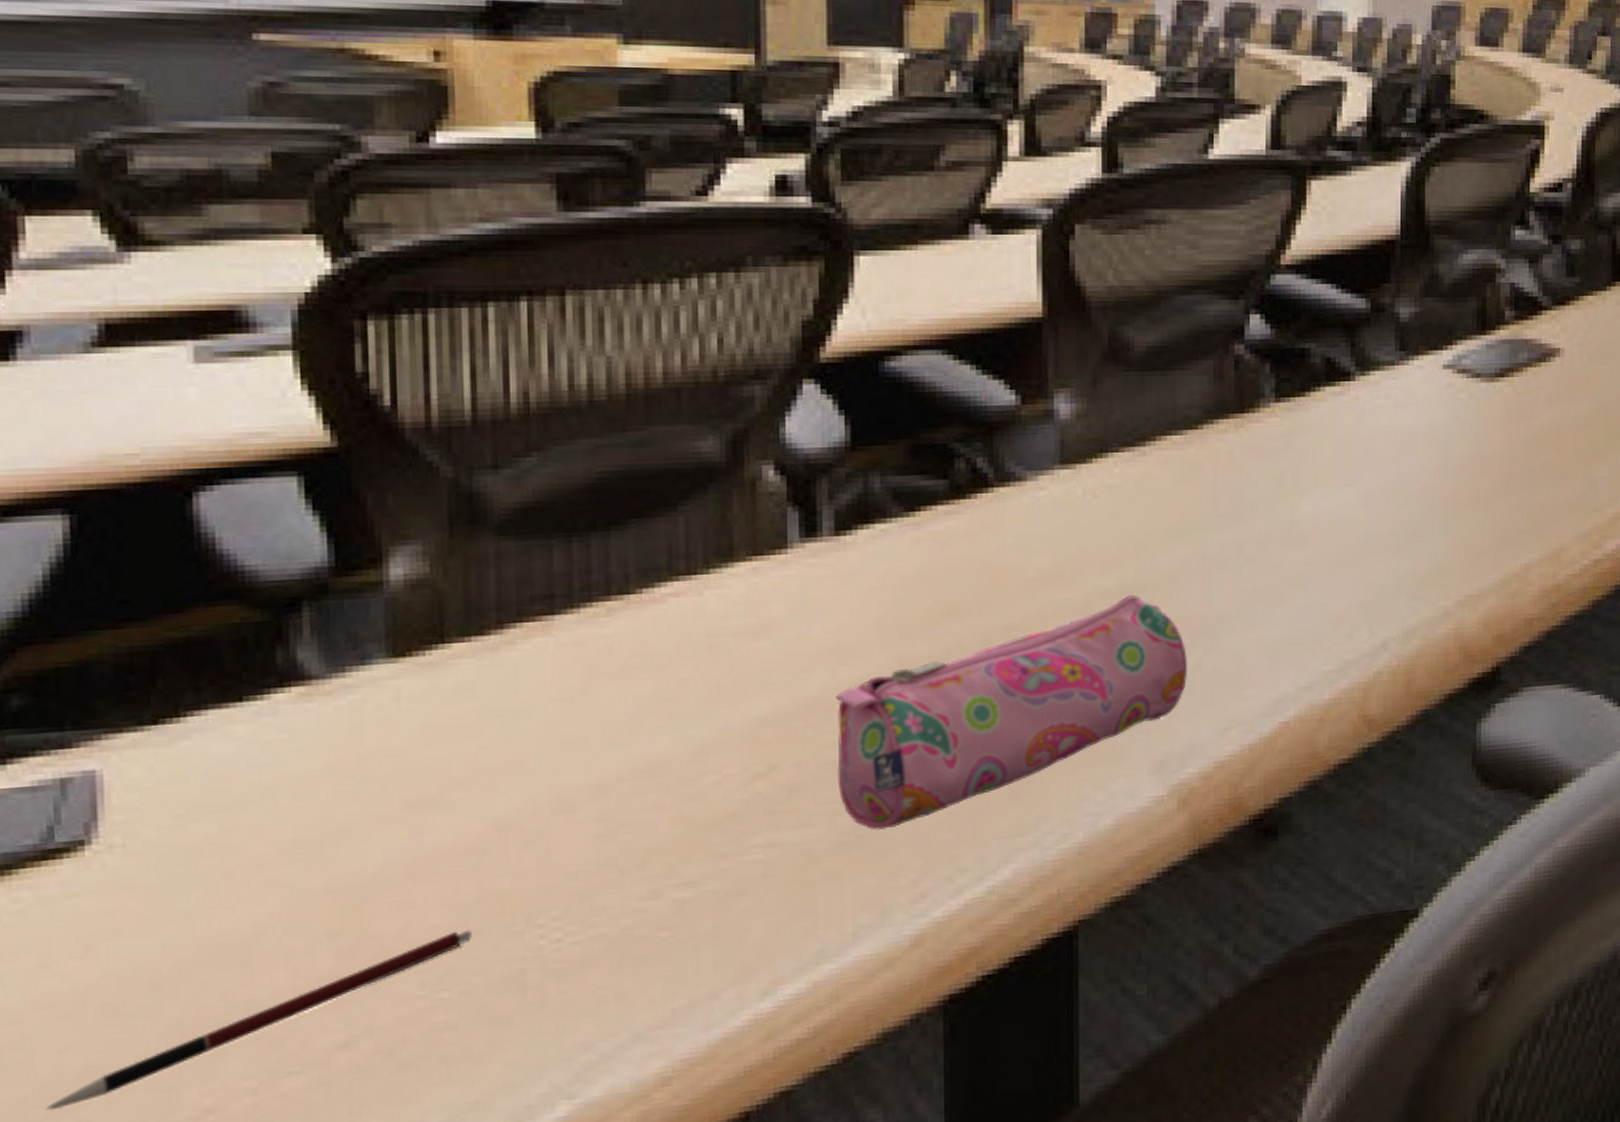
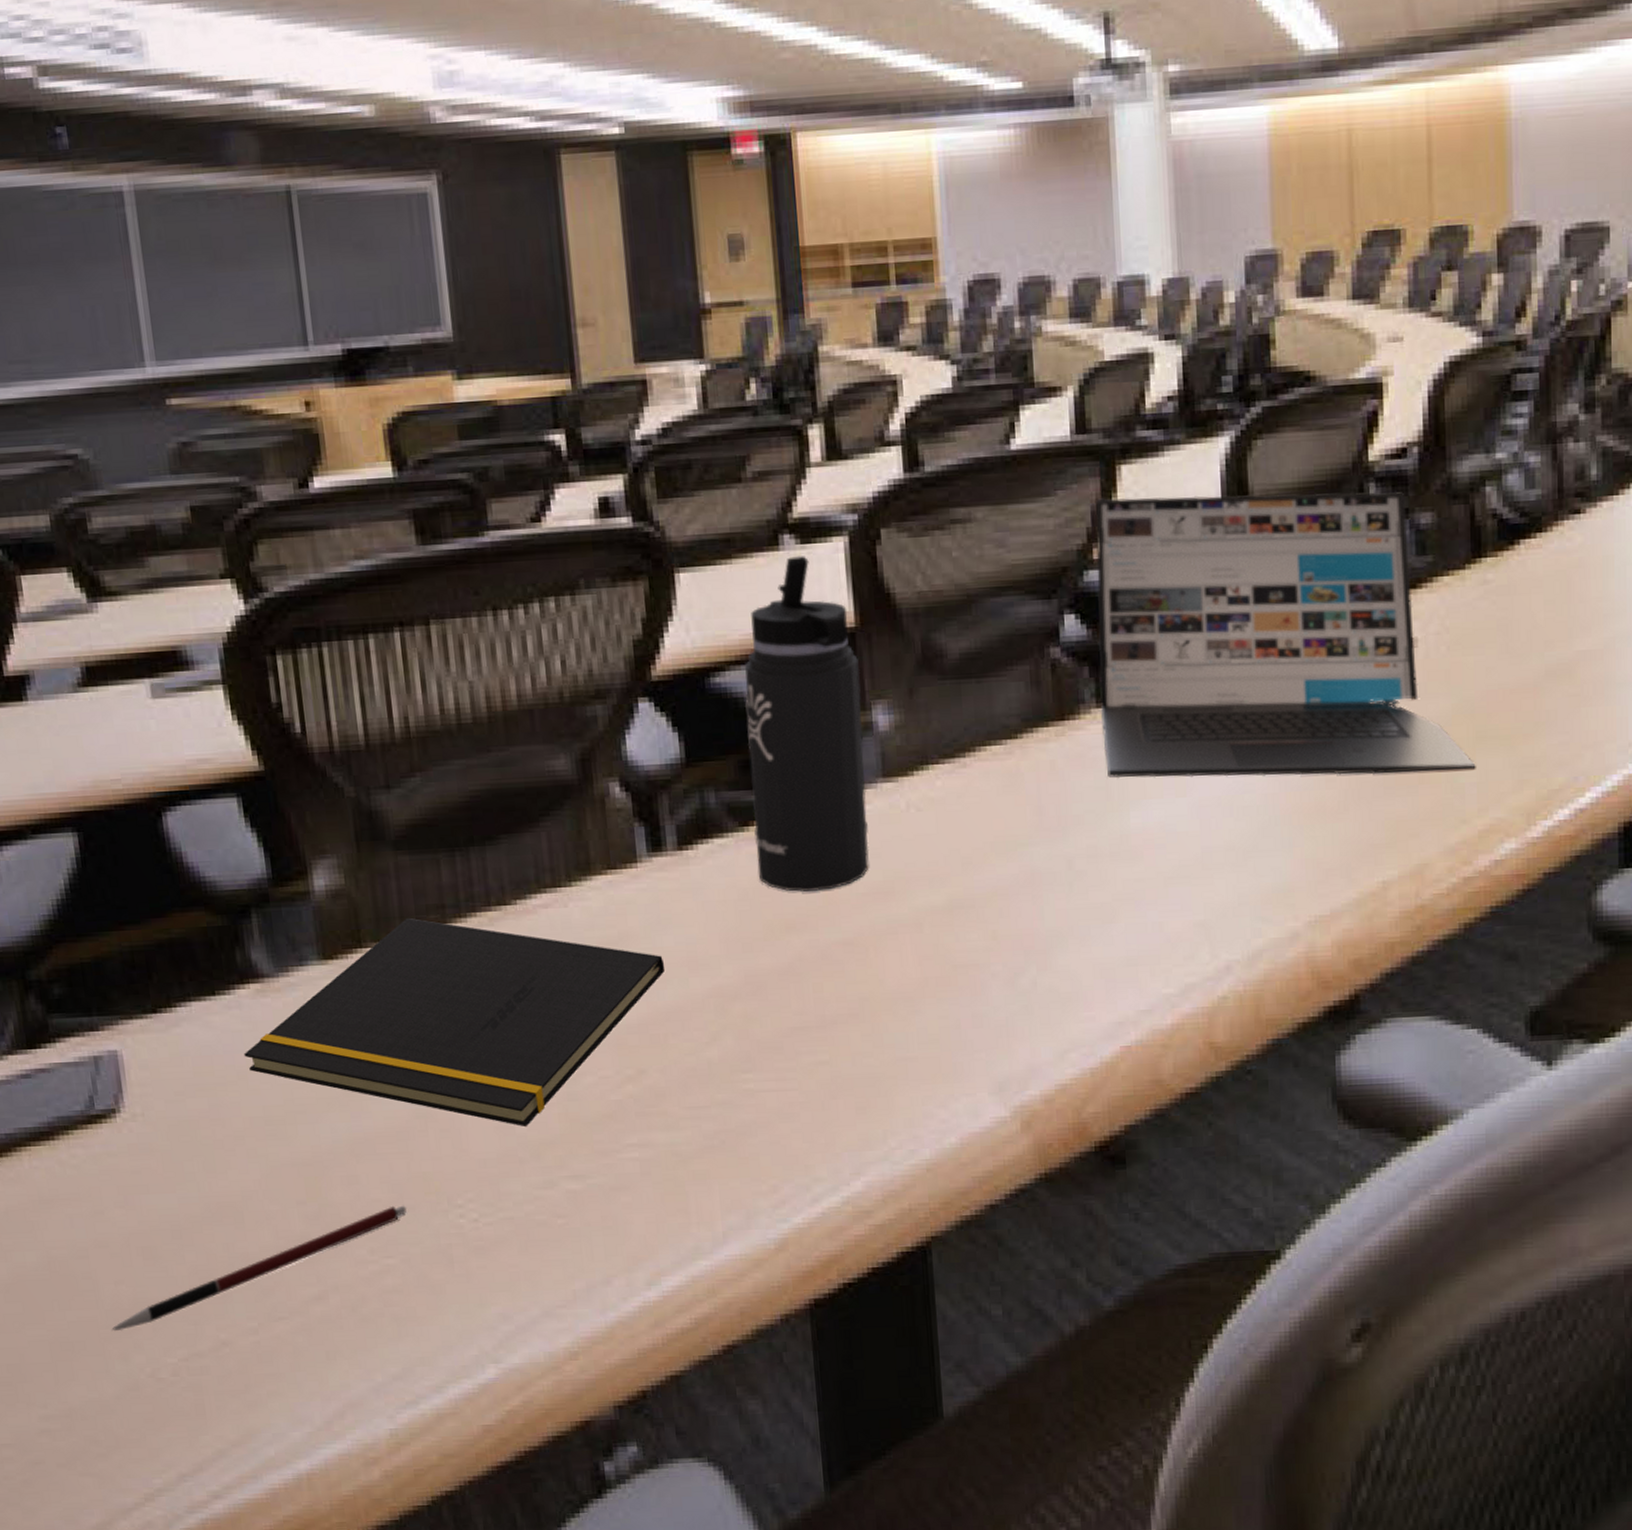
notepad: none [274,609,810,833] -> present [243,917,665,1126]
pencil case: present [836,594,1188,830] -> none [691,911,1024,1136]
thermos bottle: none [921,246,1045,577] -> present [744,556,869,892]
laptop: none [1280,209,1608,468] -> present [1094,492,1476,778]

